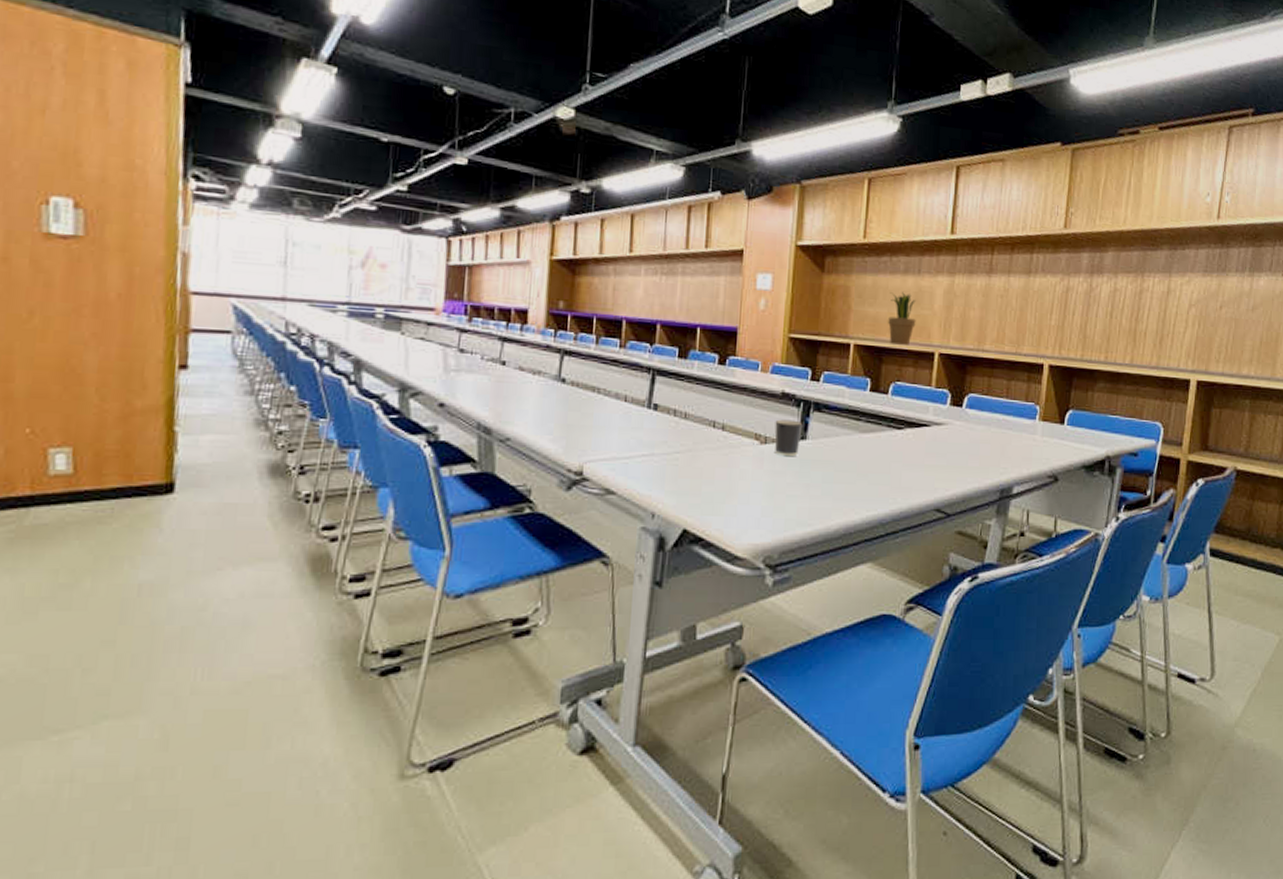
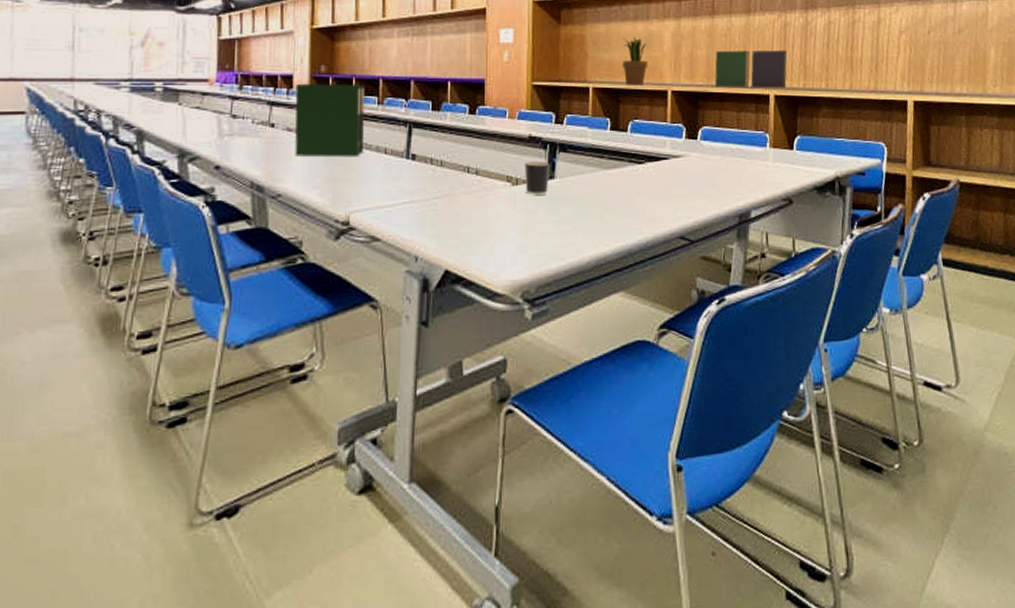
binder: none [526,319,606,403] -> present [294,83,365,157]
binder: none [986,312,1027,355] -> present [715,50,750,87]
binder: none [1024,315,1067,359] -> present [750,50,788,89]

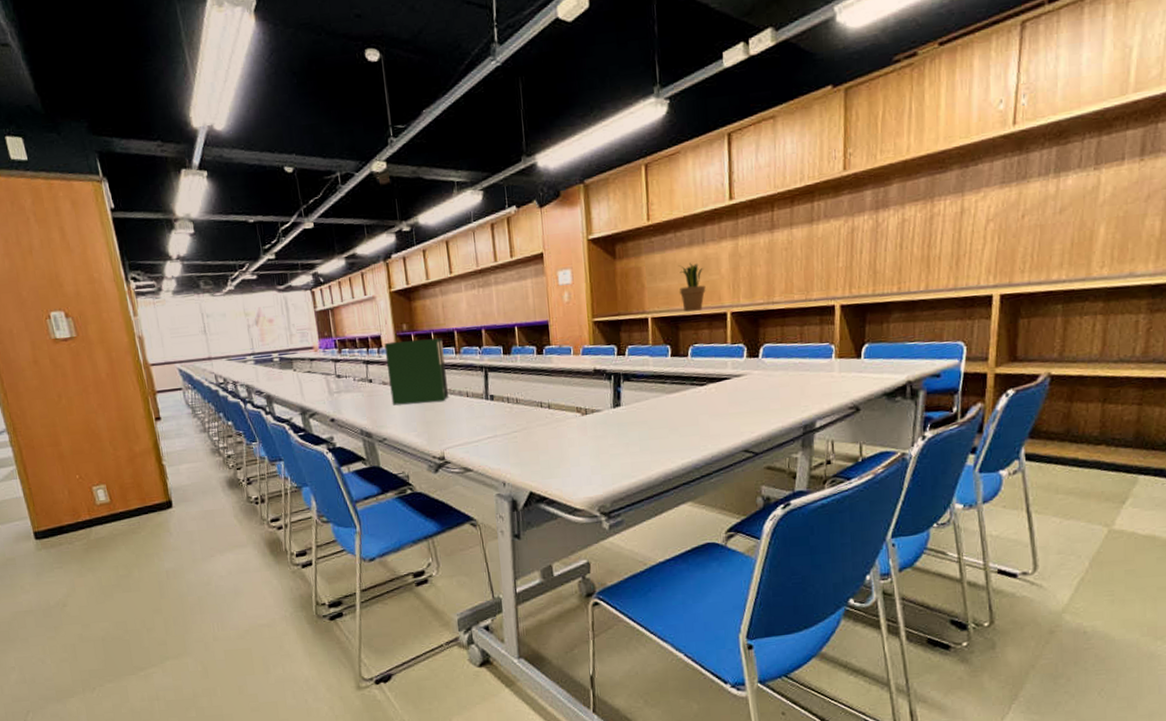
mug: present [525,161,550,196] -> none [592,391,616,423]
binder: present [715,50,750,87] -> none [775,262,814,304]
binder: present [750,50,788,89] -> none [814,256,855,301]

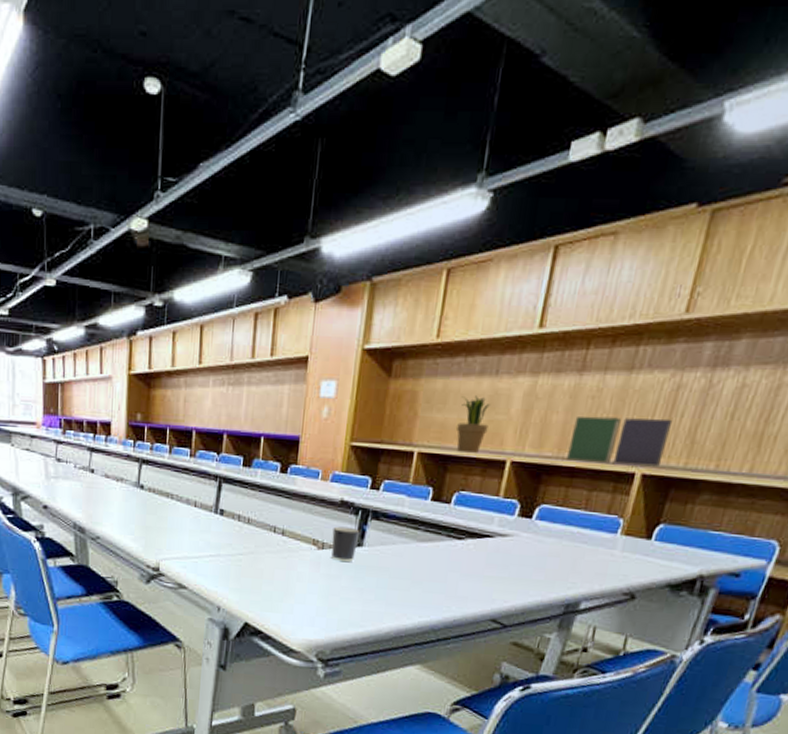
binder: present [384,338,448,406] -> none [112,431,178,508]
mug: none [592,391,616,423] -> present [331,526,360,563]
binder: none [775,262,814,304] -> present [567,416,622,463]
binder: none [814,256,855,301] -> present [613,418,673,467]

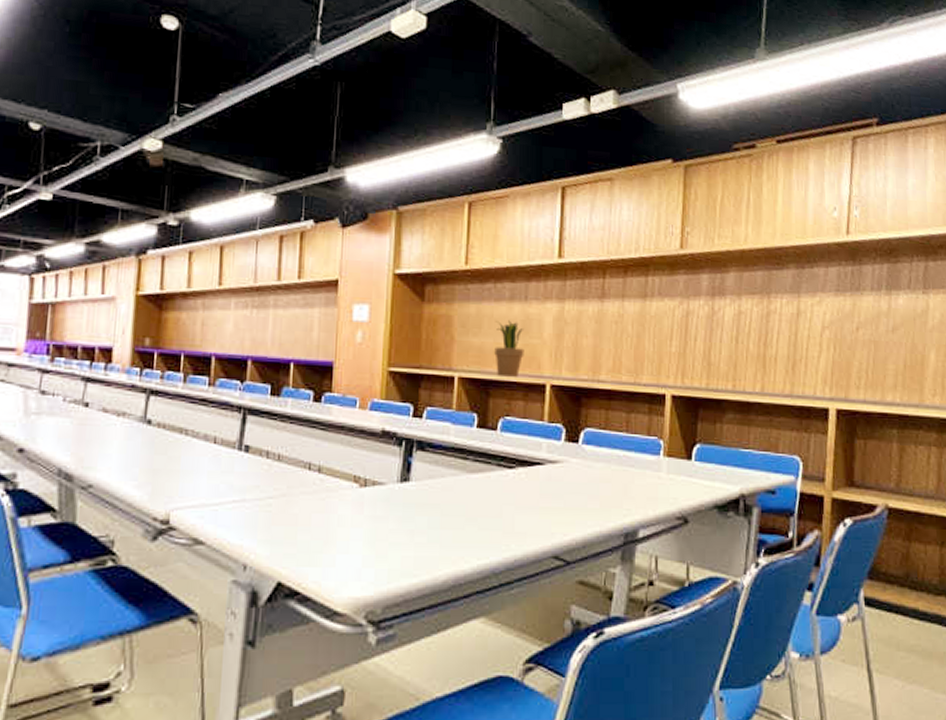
mug: present [331,526,360,563] -> none [375,460,405,501]
binder: present [567,416,622,463] -> none [602,340,645,385]
binder: present [613,418,673,467] -> none [644,342,689,388]

